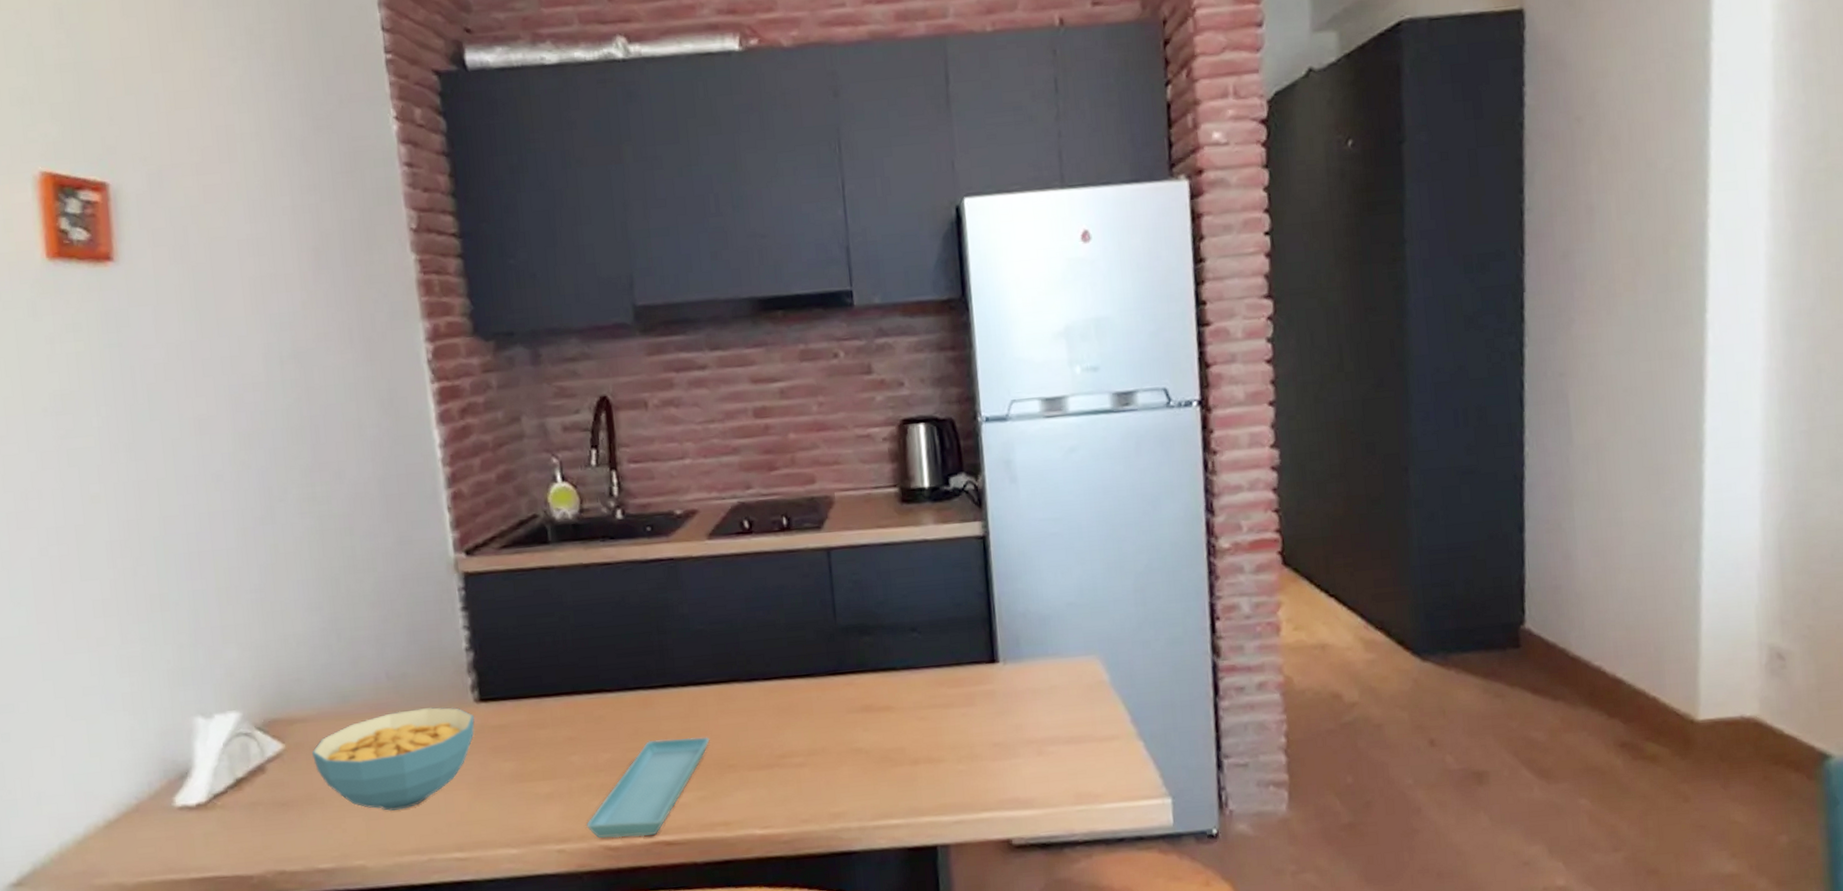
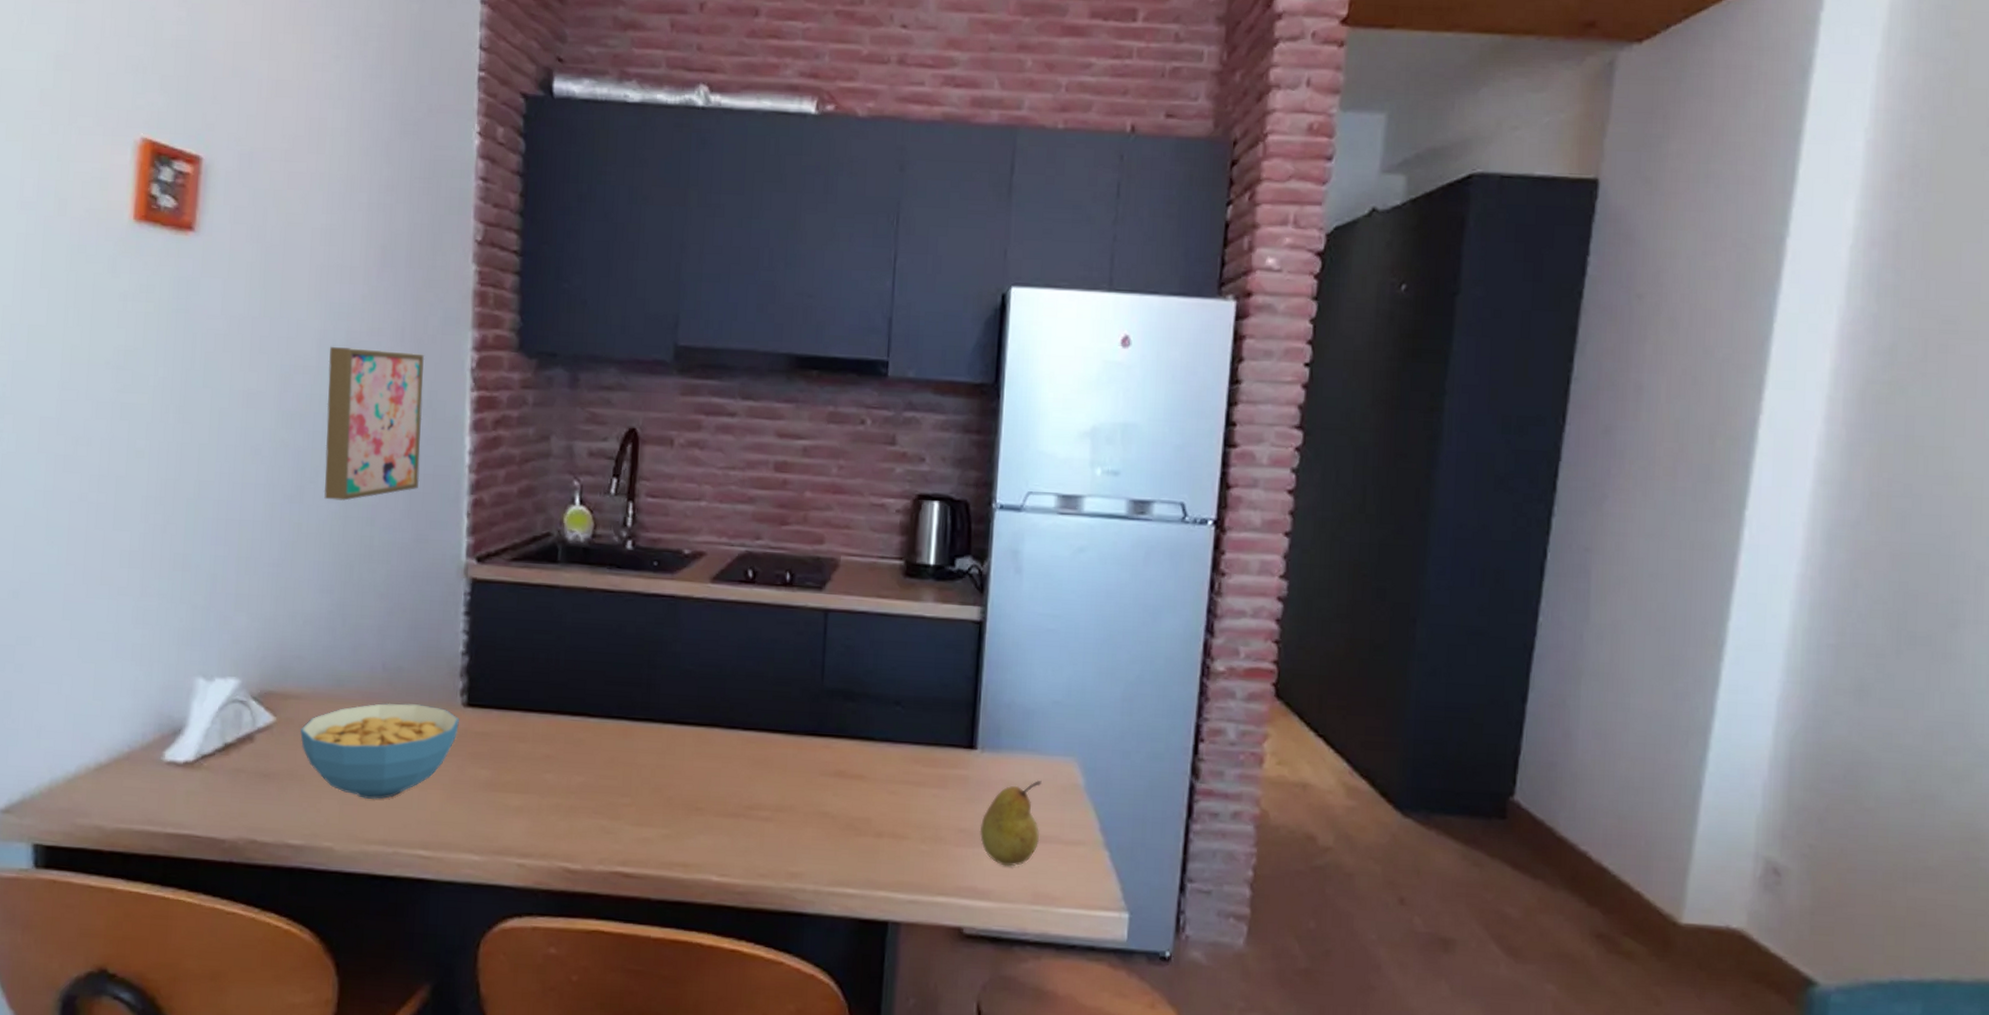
wall art: none [277,352,393,516] -> present [323,346,425,501]
saucer: present [587,737,710,838] -> none [550,770,682,865]
fruit: none [1013,683,1074,772] -> present [979,781,1042,867]

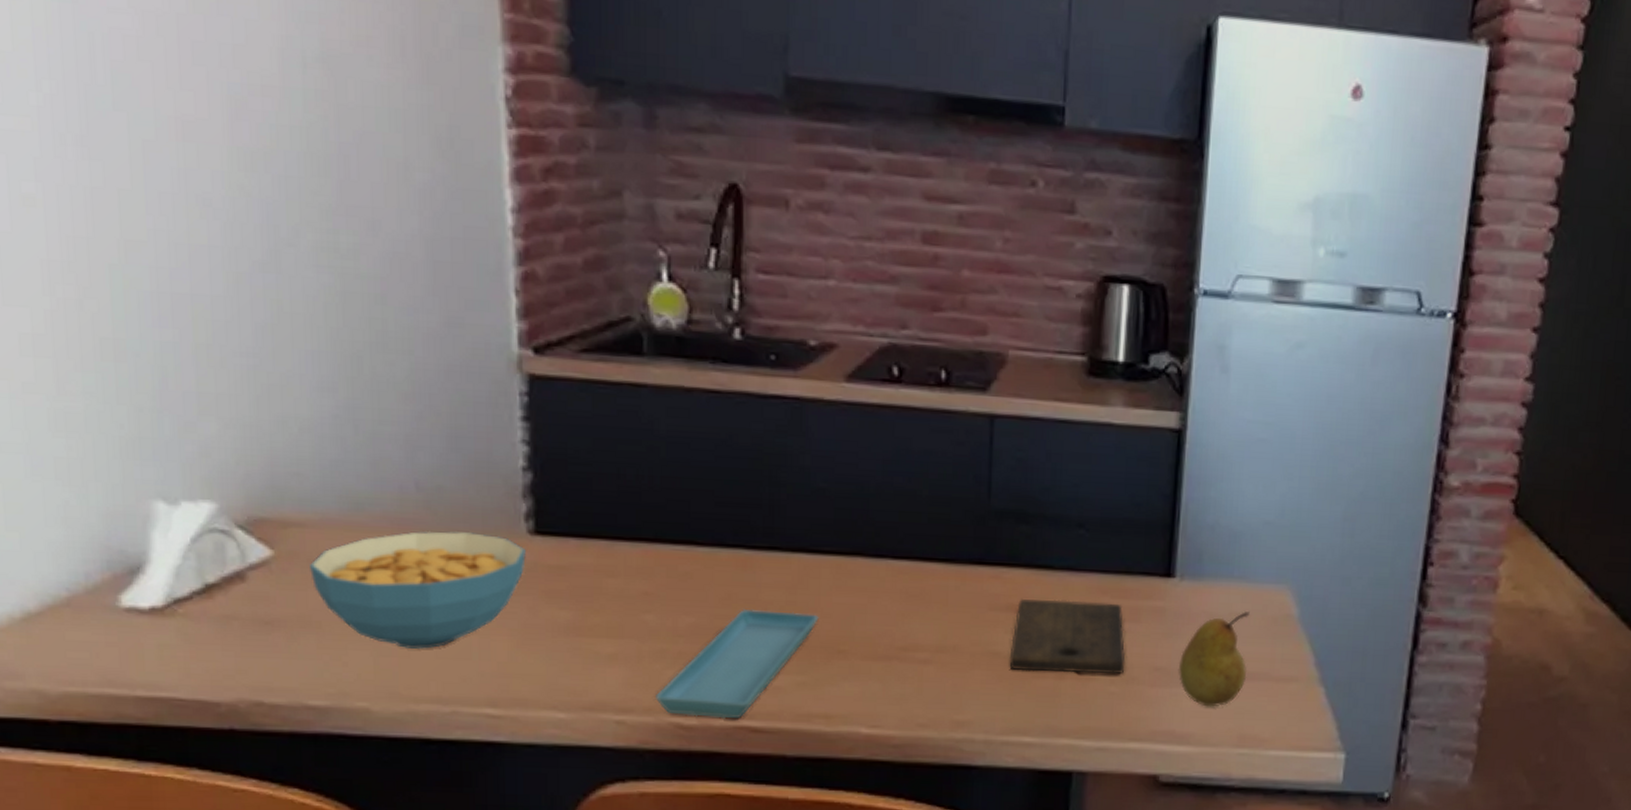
wall art: present [323,346,425,501] -> none [297,58,445,271]
saucer: none [550,770,682,865] -> present [656,608,819,719]
cutting board: none [836,765,934,834] -> present [1009,598,1126,674]

